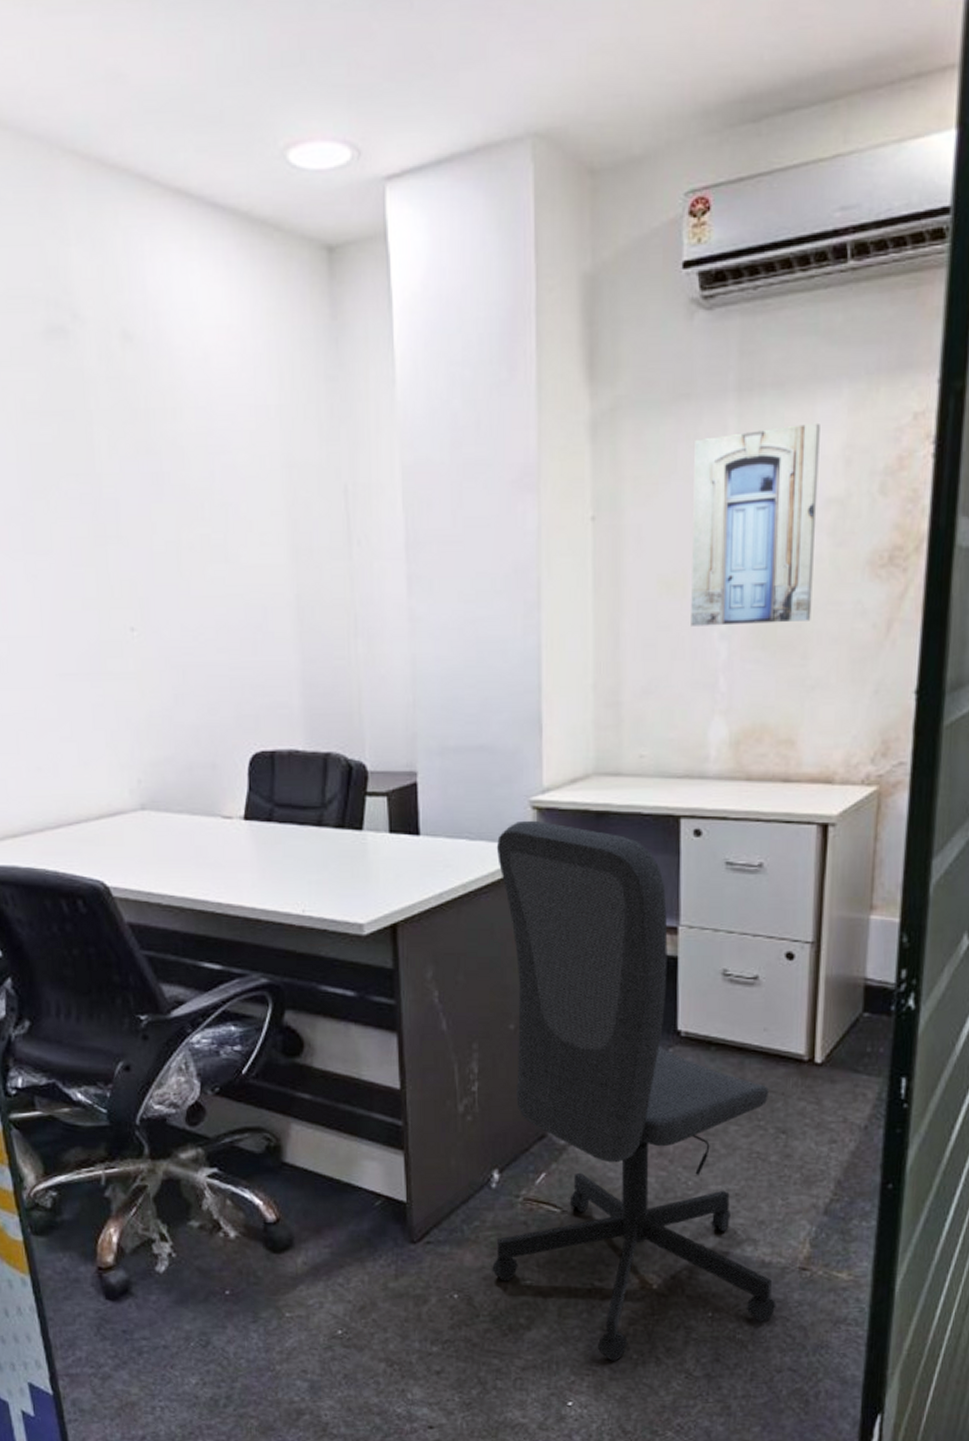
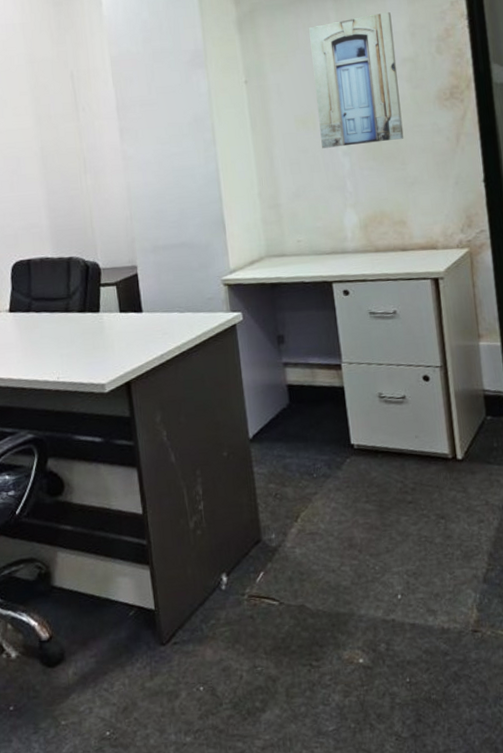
office chair: present [492,820,776,1361] -> none [200,293,459,732]

